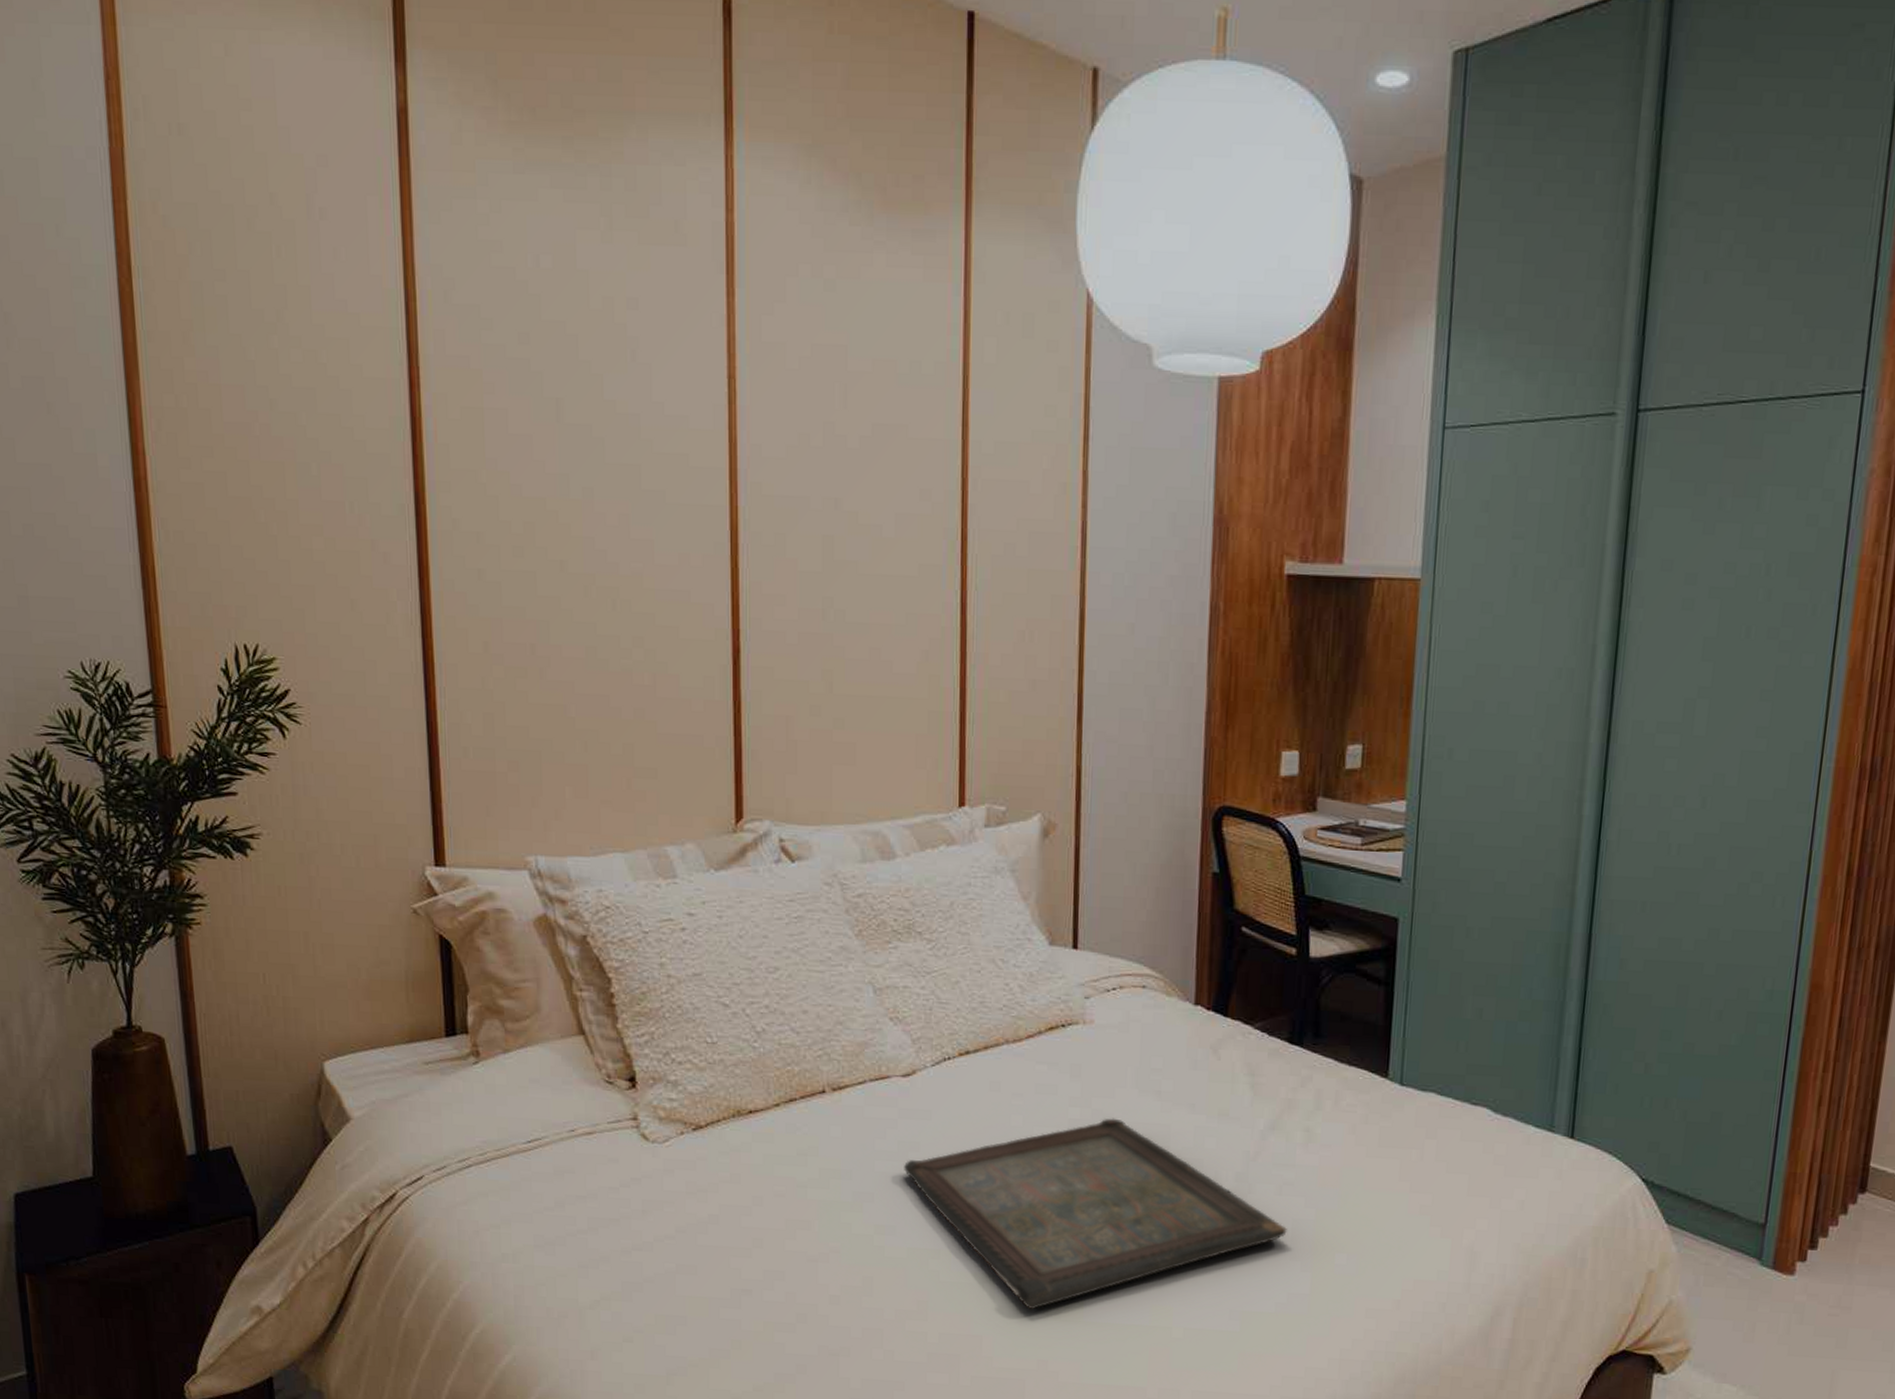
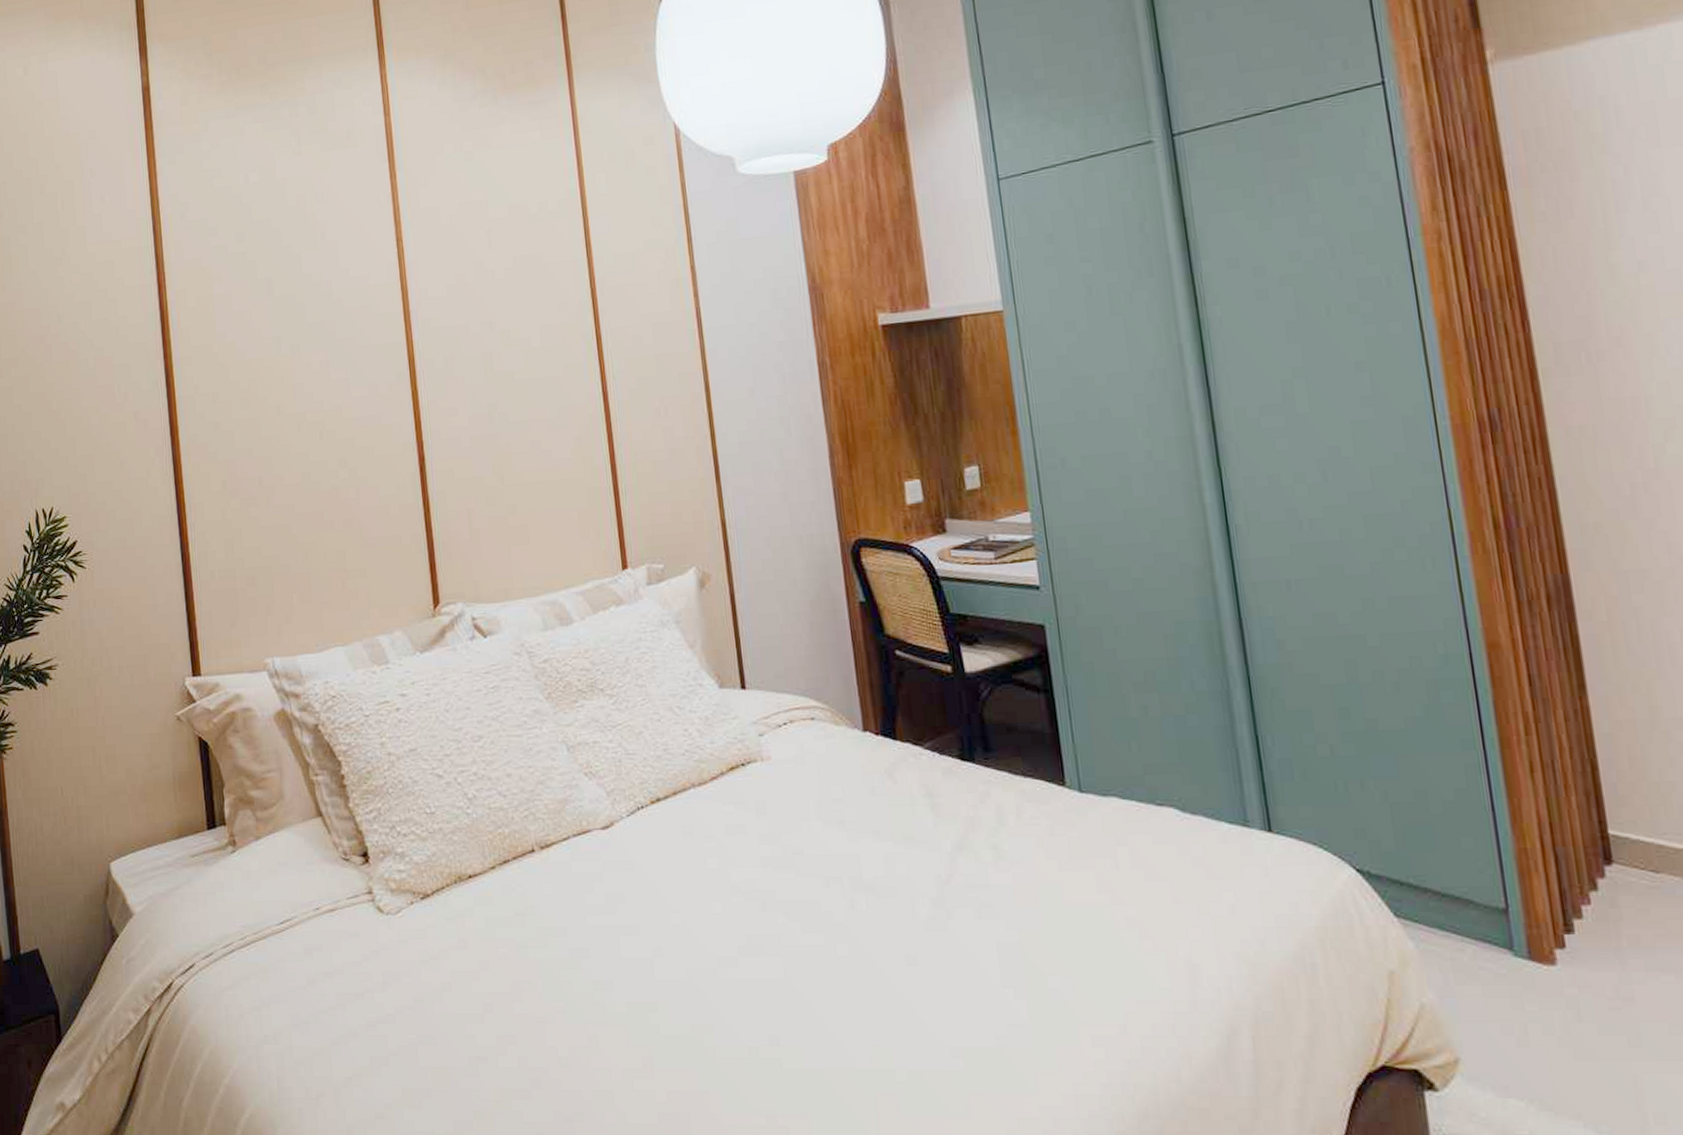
serving tray: present [904,1118,1287,1310] -> none [613,852,994,1060]

